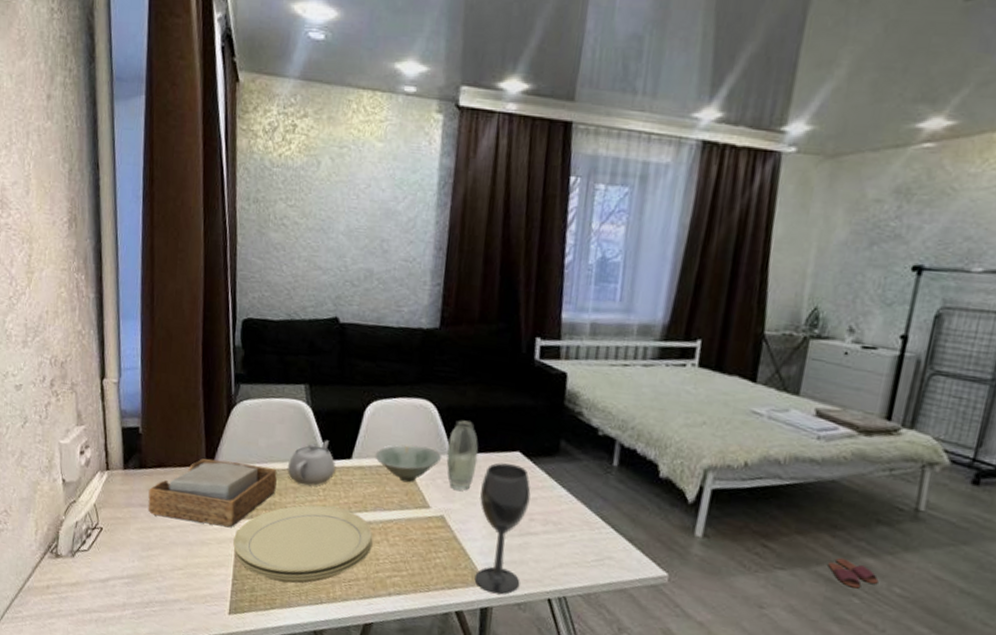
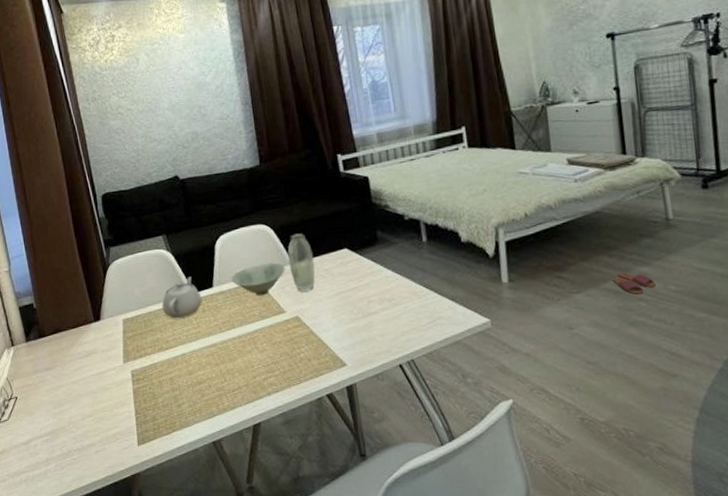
napkin holder: present [148,458,278,528] -> none [50,310,156,375]
plate: present [233,504,373,584] -> none [129,330,246,406]
wine glass: present [474,462,531,594] -> none [322,260,374,371]

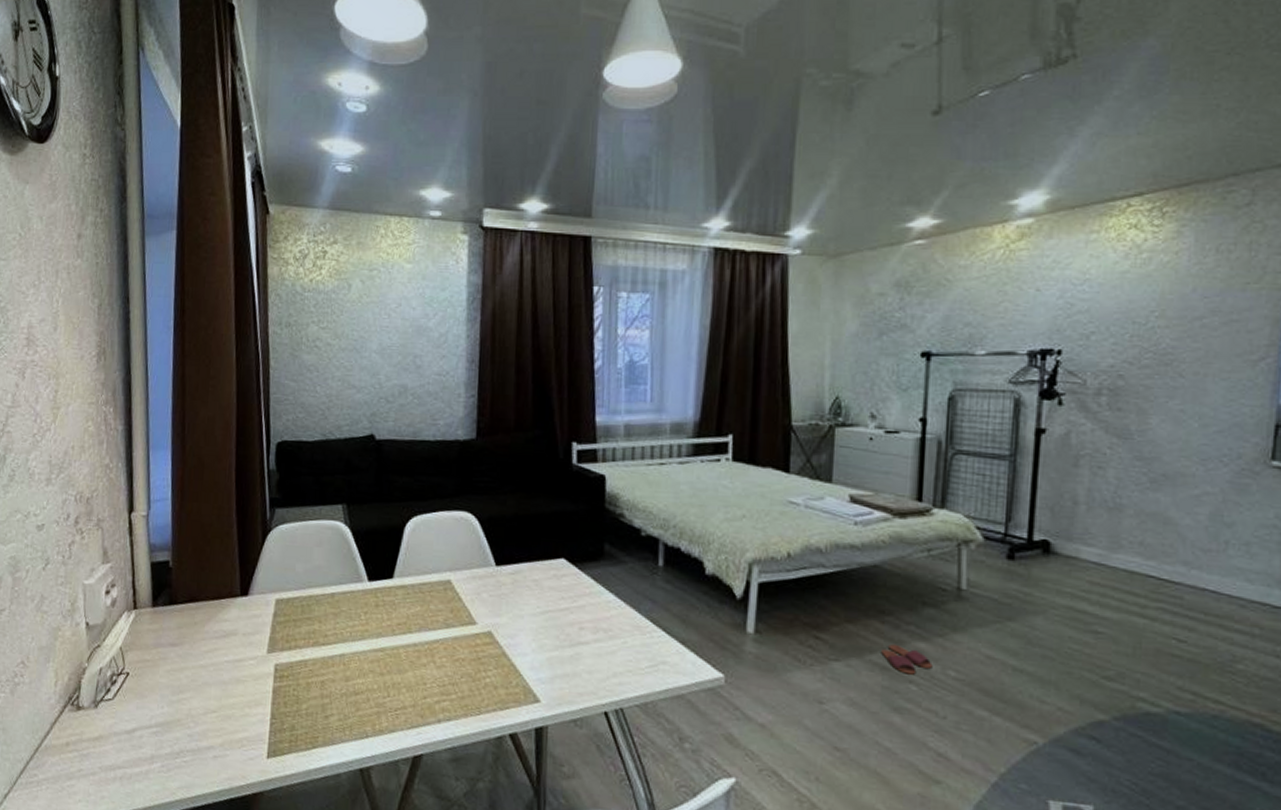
teapot: present [161,276,202,319] -> none [326,560,377,610]
bowl: present [231,262,286,296] -> none [417,559,486,599]
vase: present [287,233,315,292] -> none [491,530,523,603]

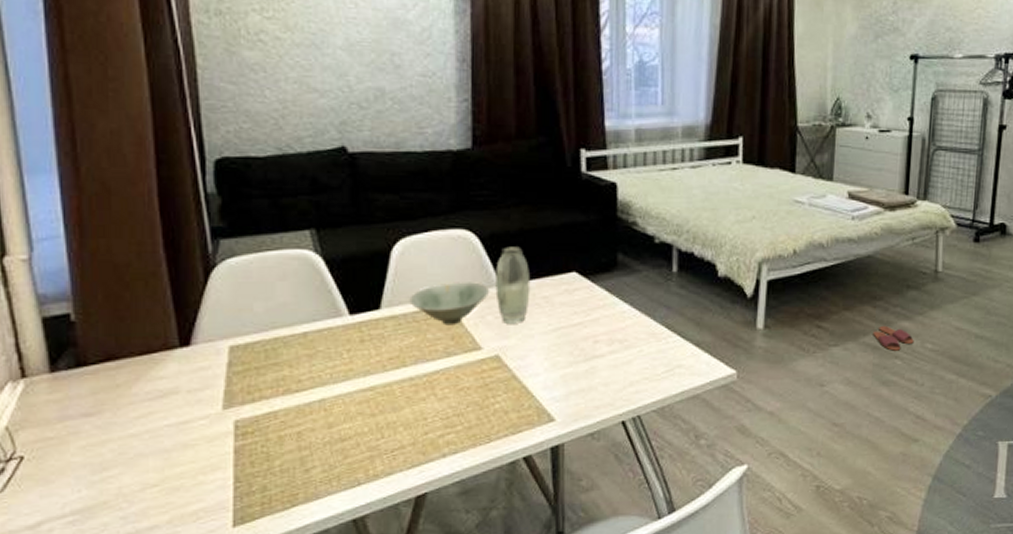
bowl: none [417,559,486,599] -> present [409,282,490,326]
vase: none [491,530,523,603] -> present [495,246,531,323]

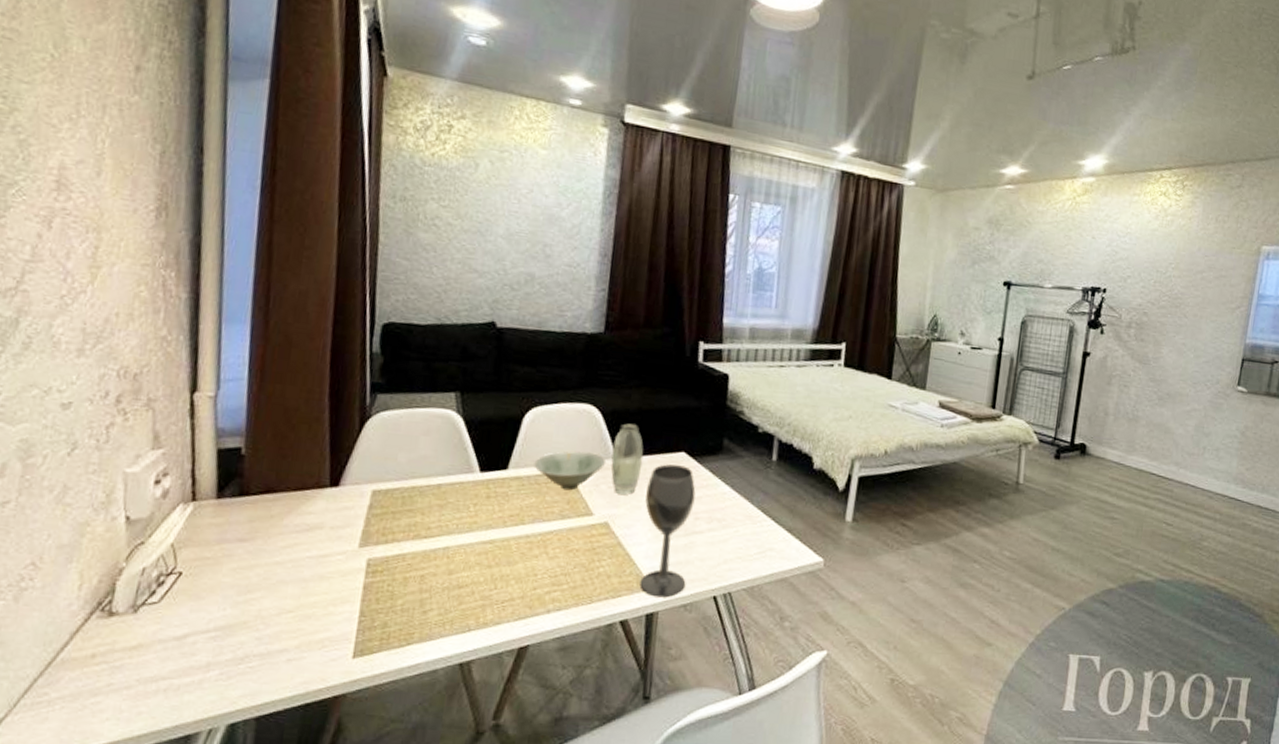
wine glass: none [538,287,592,427] -> present [640,464,696,597]
slippers: present [873,325,914,351] -> none [954,529,993,555]

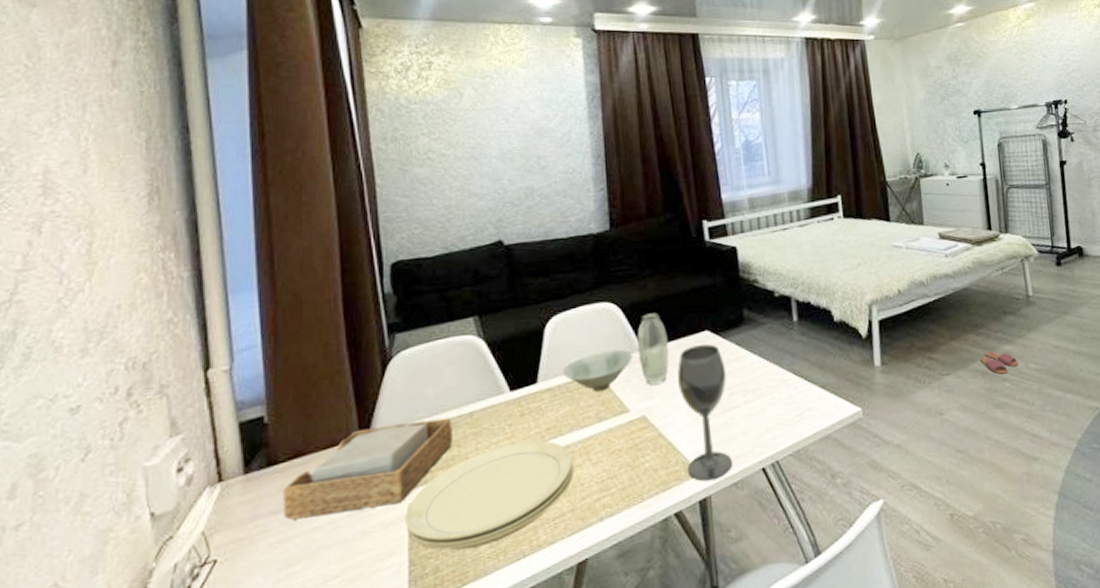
napkin holder: none [248,479,420,557] -> present [283,417,454,521]
plate: none [361,521,531,613] -> present [405,440,574,551]
slippers: none [954,529,993,555] -> present [980,350,1019,375]

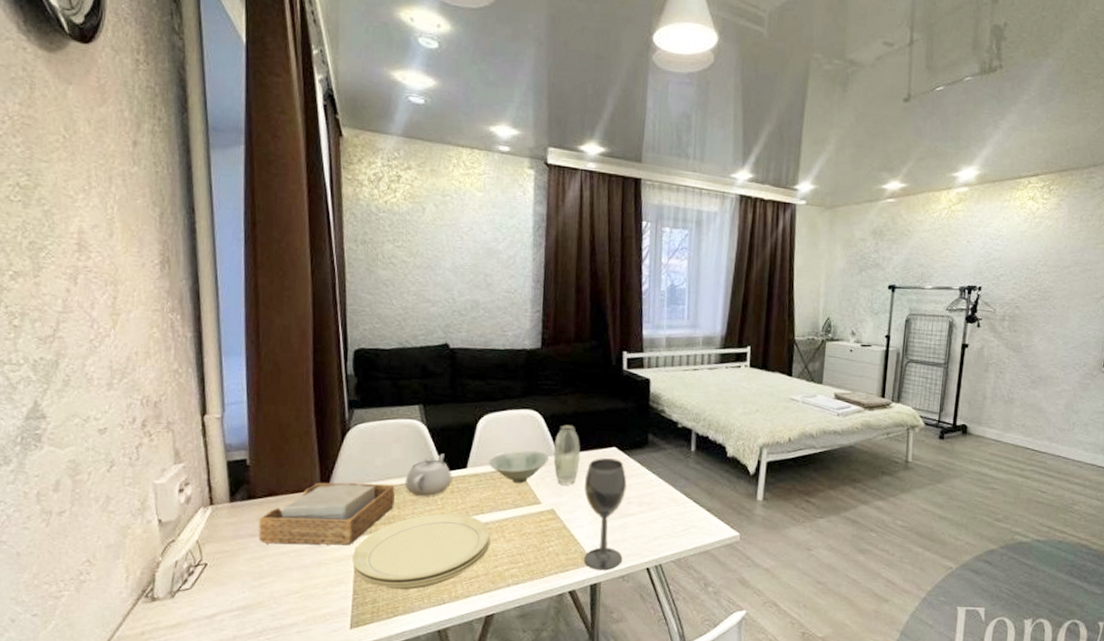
teapot: none [463,370,521,428] -> present [404,453,453,497]
slippers: present [980,350,1019,375] -> none [852,503,887,525]

